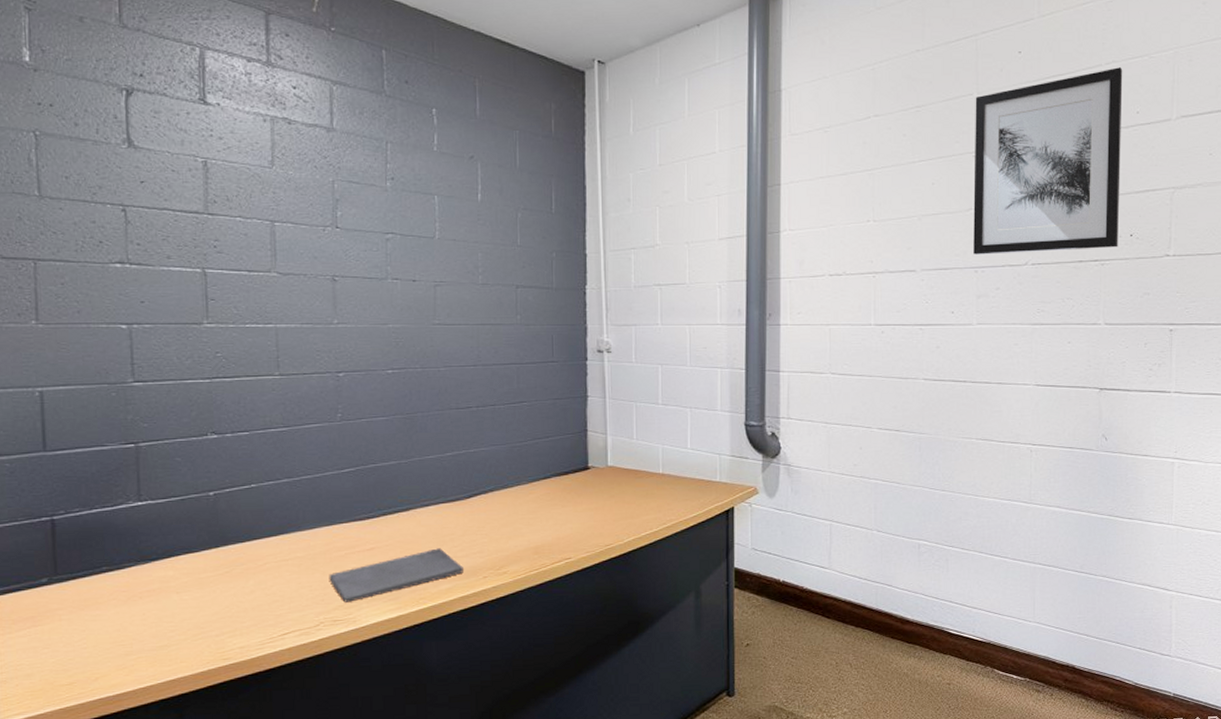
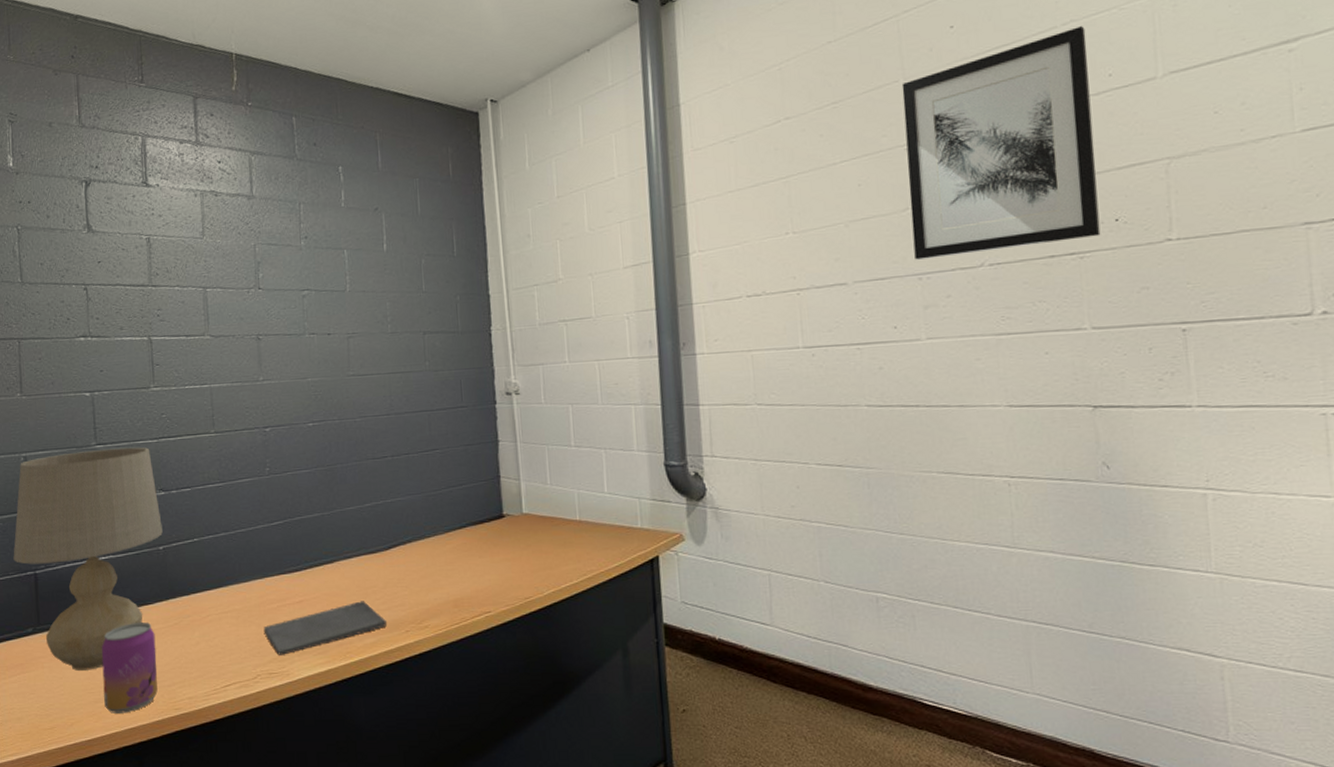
table lamp: none [23,386,214,623] -> present [13,447,163,671]
beverage can: none [135,571,203,666] -> present [101,622,158,713]

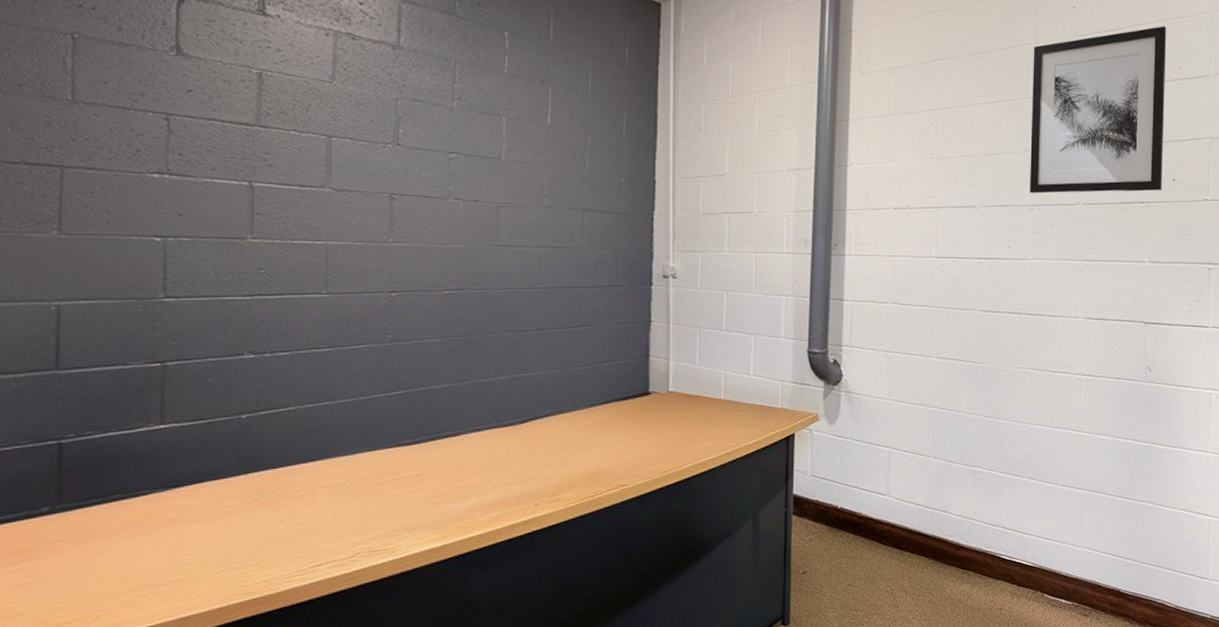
table lamp: present [13,447,163,671] -> none [28,303,248,555]
beverage can: present [101,622,158,713] -> none [148,499,226,602]
notepad: present [263,601,387,655] -> none [368,474,514,532]

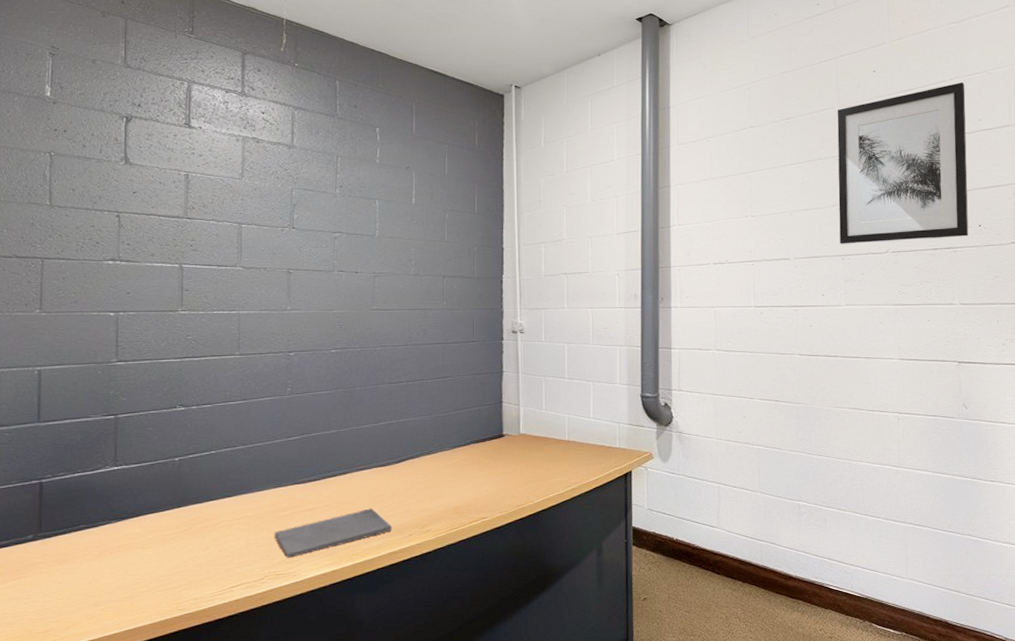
notepad: none [368,474,514,532] -> present [274,508,392,558]

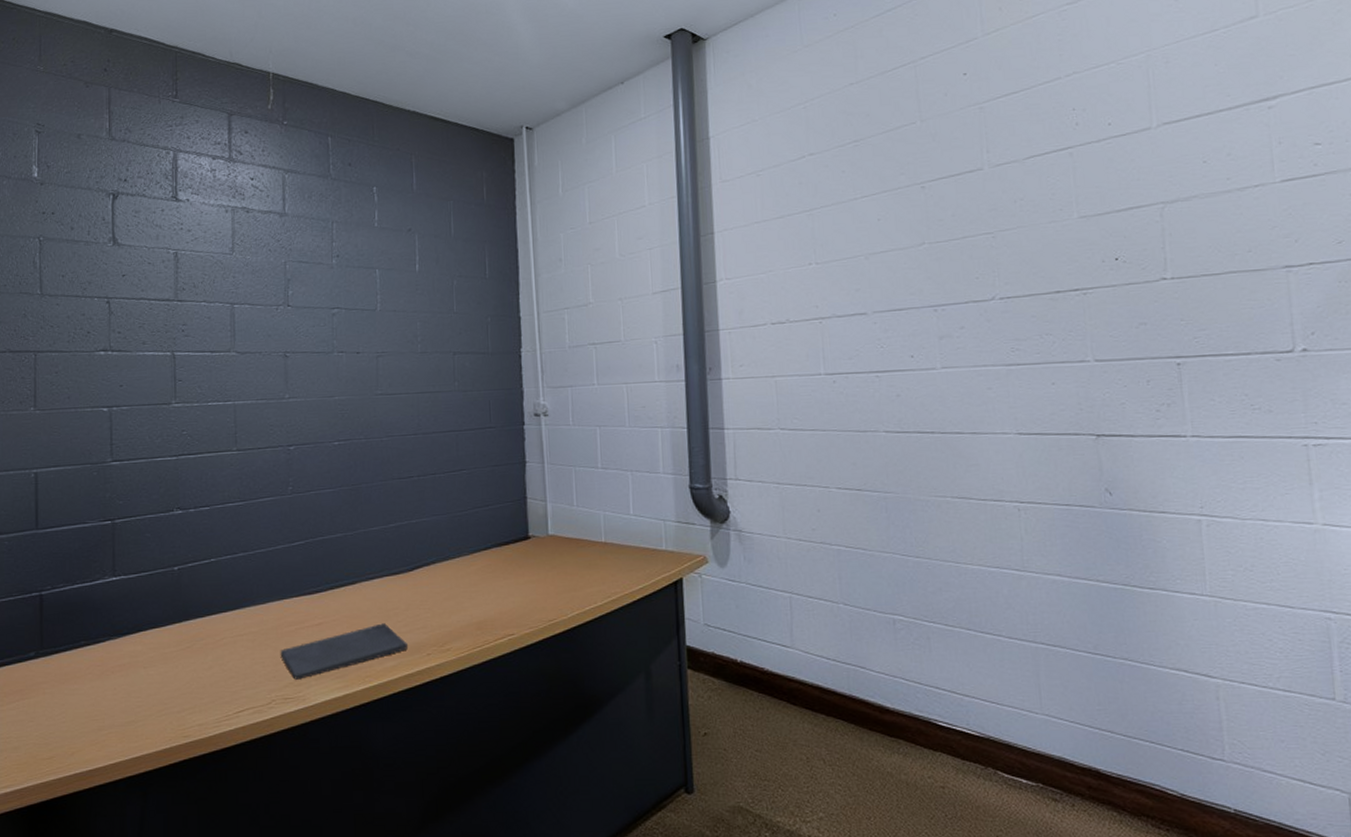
wall art: present [837,82,969,244] -> none [918,78,1102,292]

